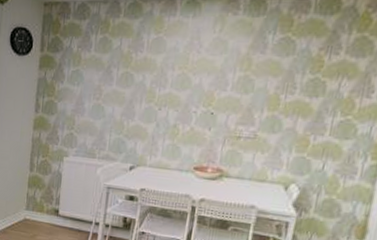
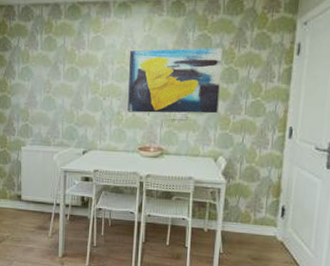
wall art: none [185,53,309,133] -> present [128,48,223,114]

